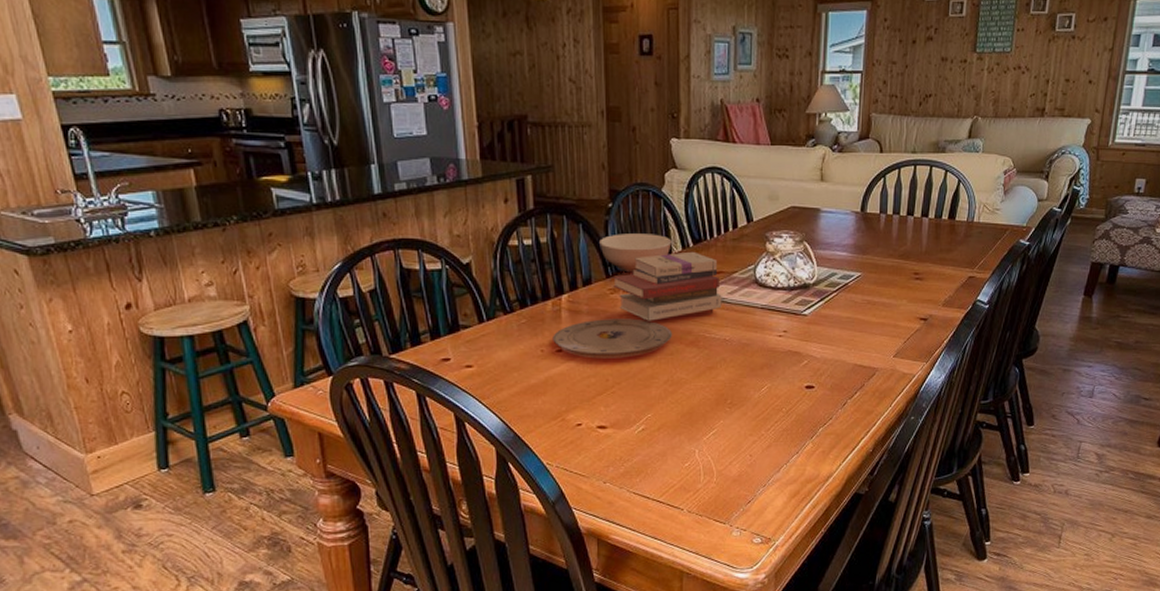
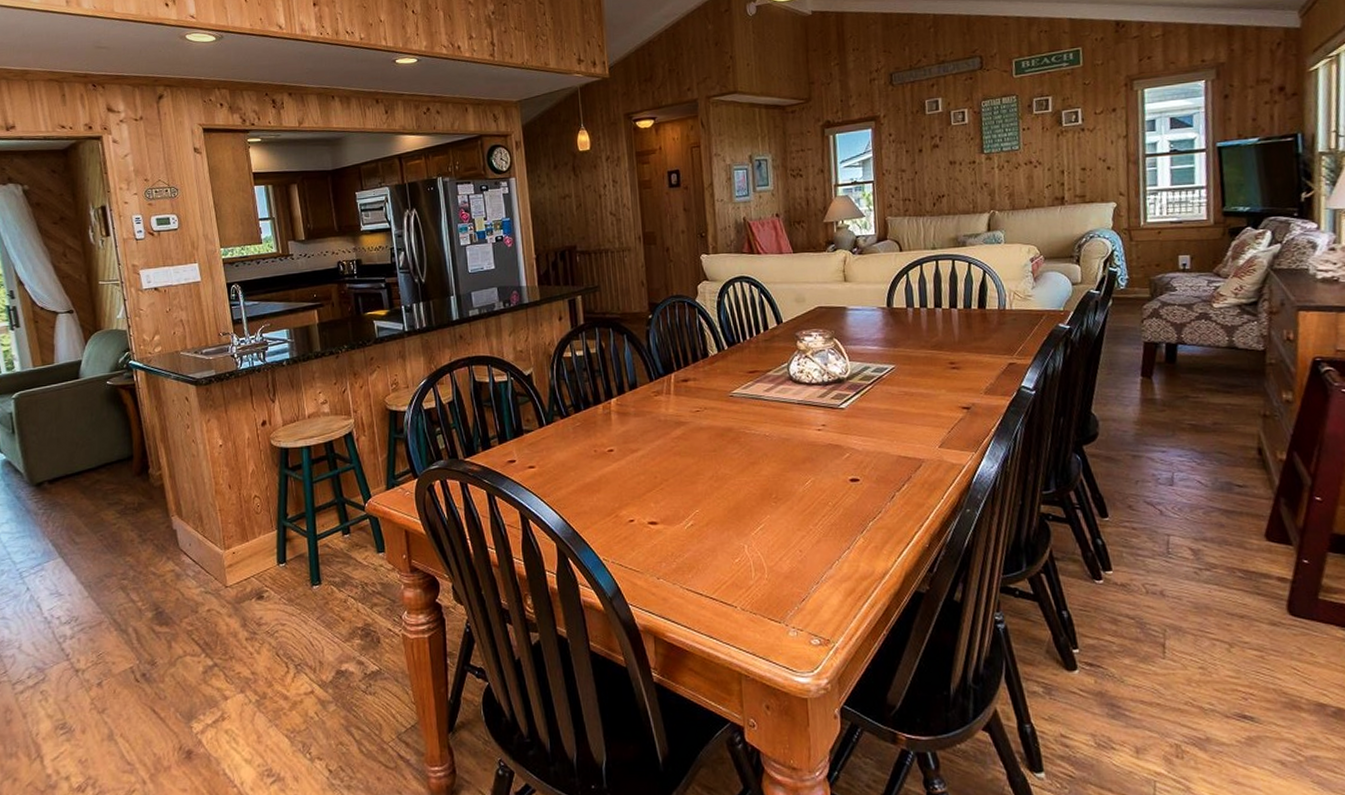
plate: present [553,318,673,359] -> none [604,418,715,457]
bowl: present [599,234,672,273] -> none [642,339,708,376]
books: present [613,251,722,321] -> none [656,353,760,420]

